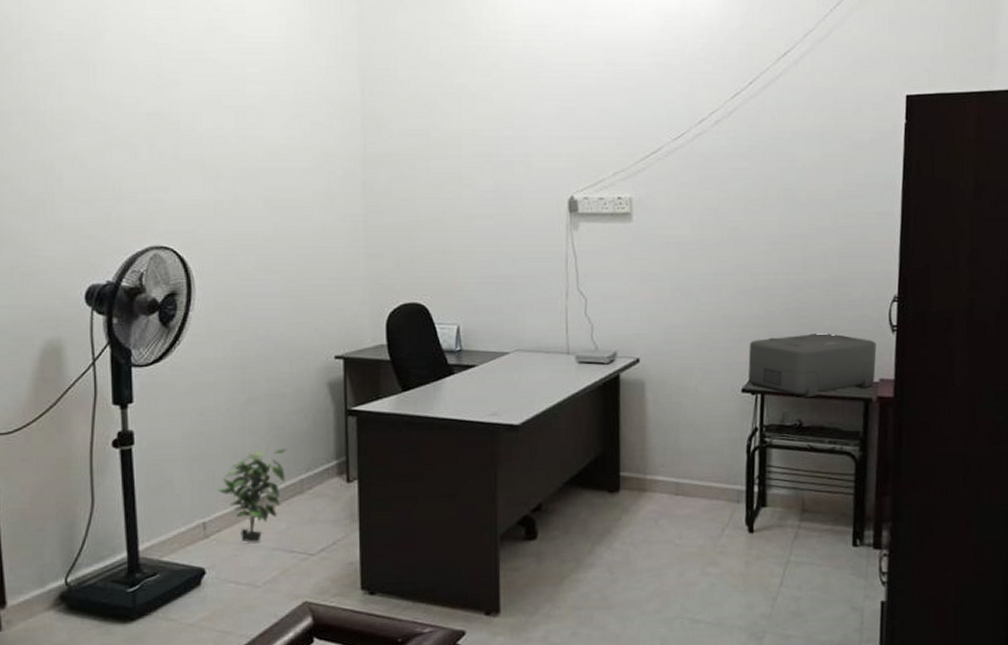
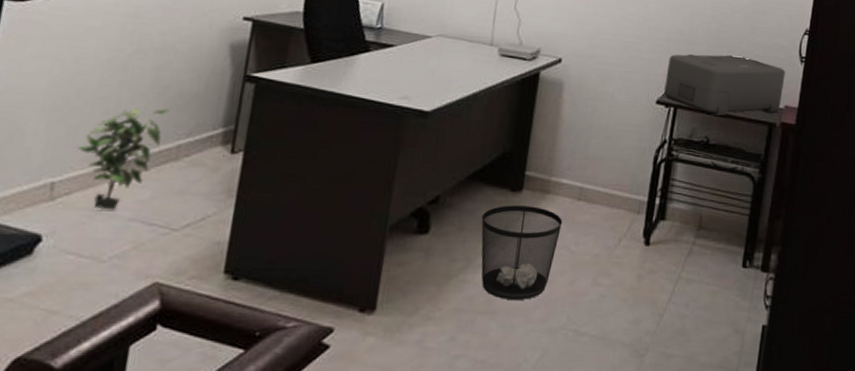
waste bin: none [584,505,664,594] -> present [481,205,563,300]

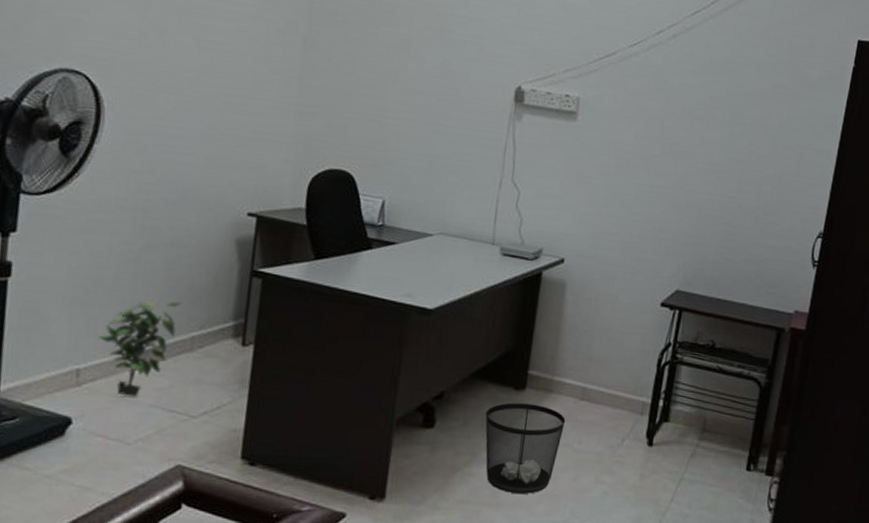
storage case: present [664,54,785,117] -> none [669,256,796,321]

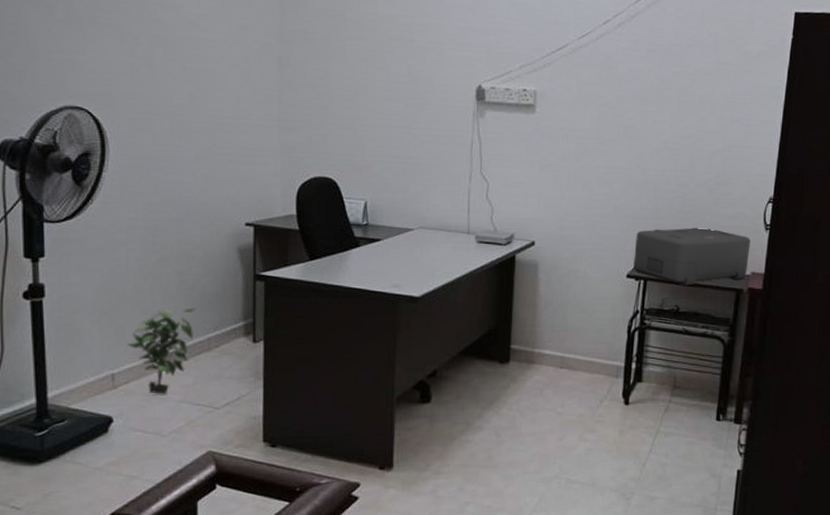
waste bin: present [485,402,566,494] -> none [475,375,548,455]
storage case: none [669,256,796,321] -> present [633,228,751,286]

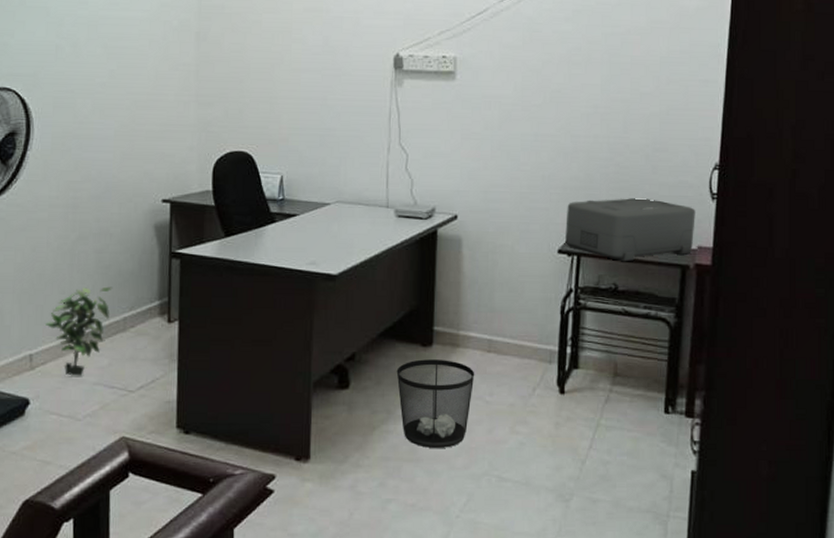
waste bin: none [475,375,548,455] -> present [396,359,475,448]

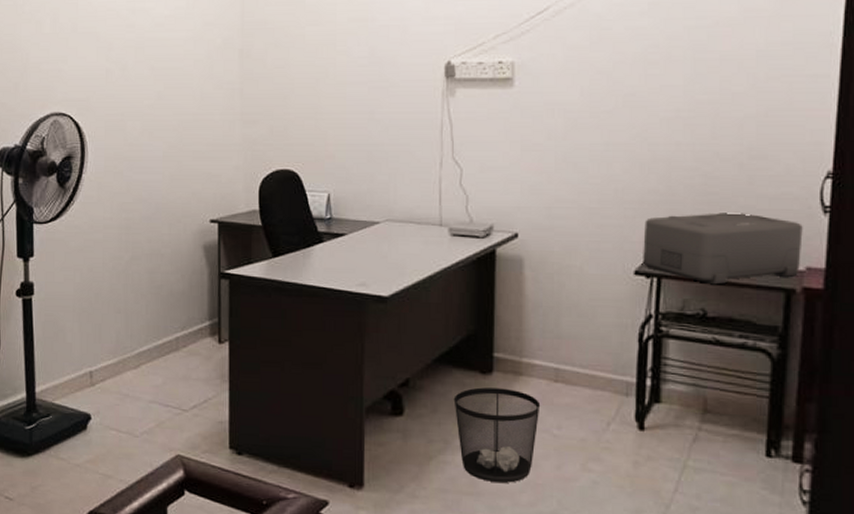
potted plant: present [45,286,113,376] -> none [103,306,165,394]

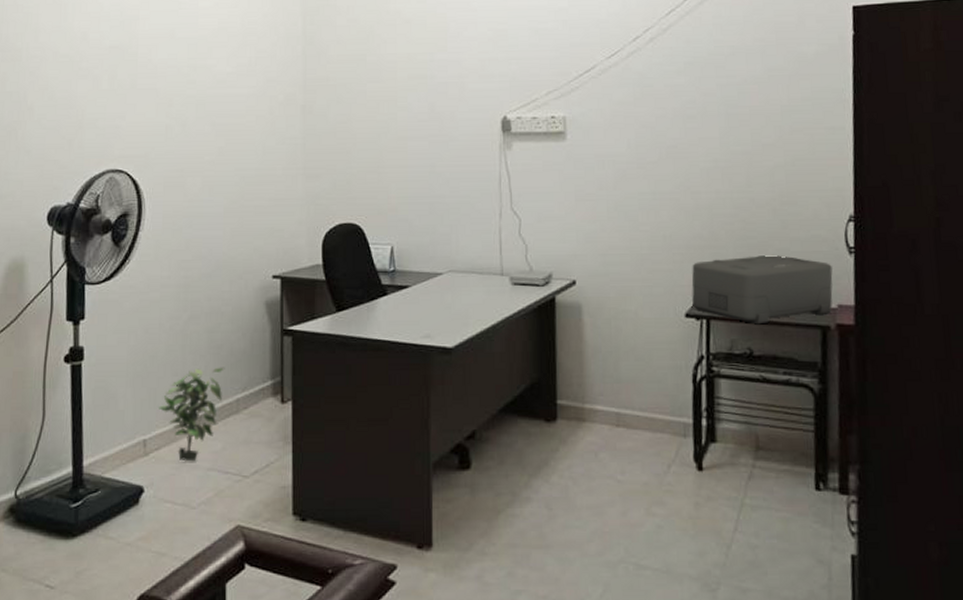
potted plant: none [103,306,165,394] -> present [159,367,225,462]
waste bin: present [453,387,541,483] -> none [520,436,604,533]

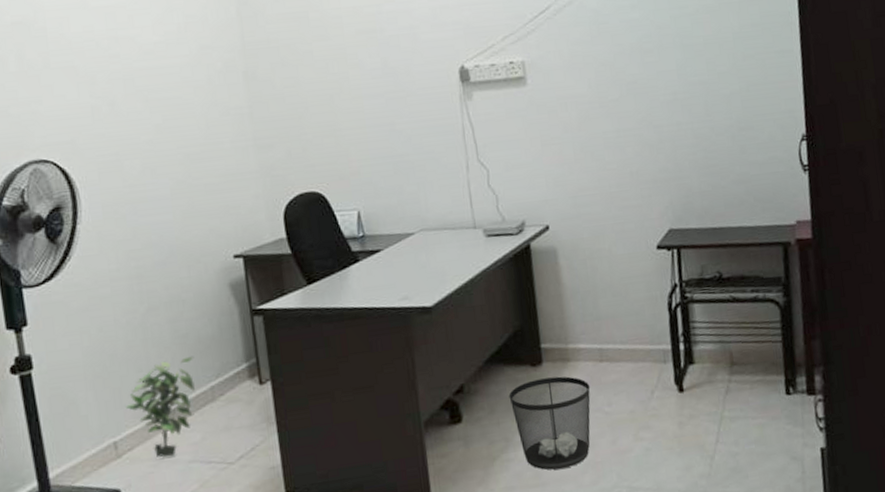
waste bin: none [520,436,604,533] -> present [508,376,591,470]
storage case: present [691,255,833,325] -> none [659,180,791,249]

